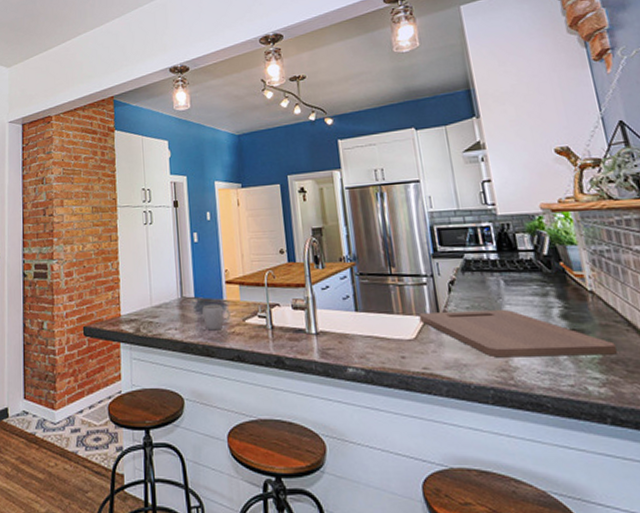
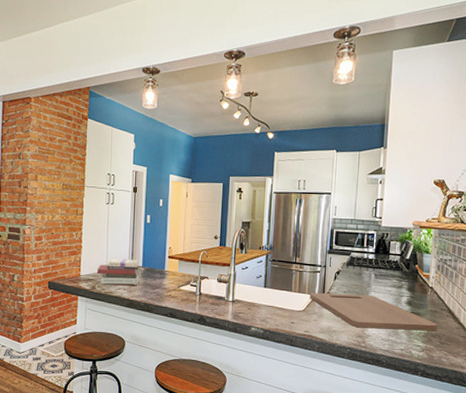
books: none [140,289,193,325] -> present [97,258,139,286]
mug: present [202,303,230,331] -> none [147,272,169,293]

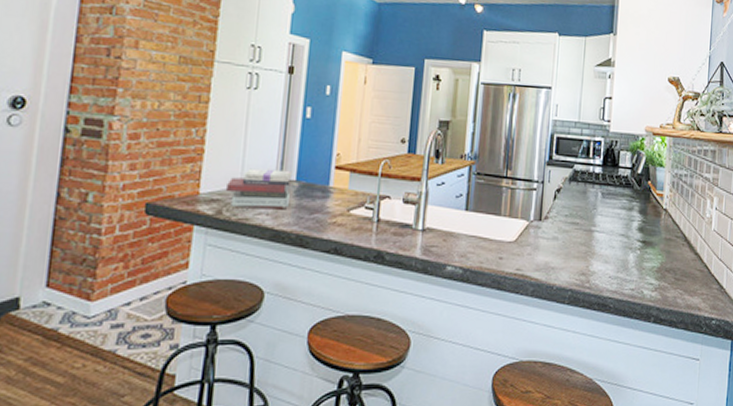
cutting board: present [309,293,437,331] -> none [522,217,672,265]

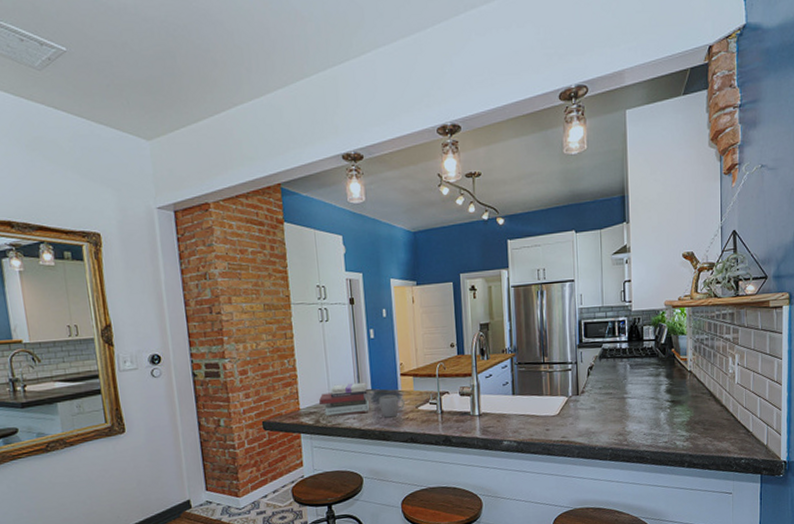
mug: none [302,189,335,219] -> present [379,394,405,418]

